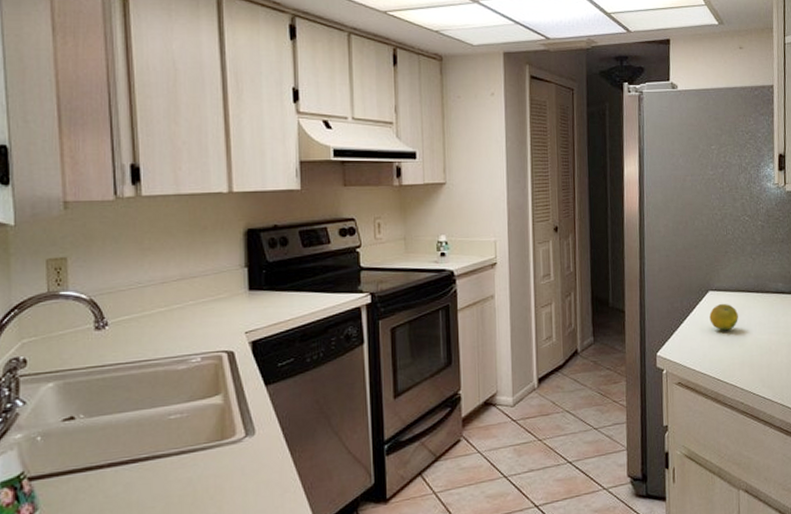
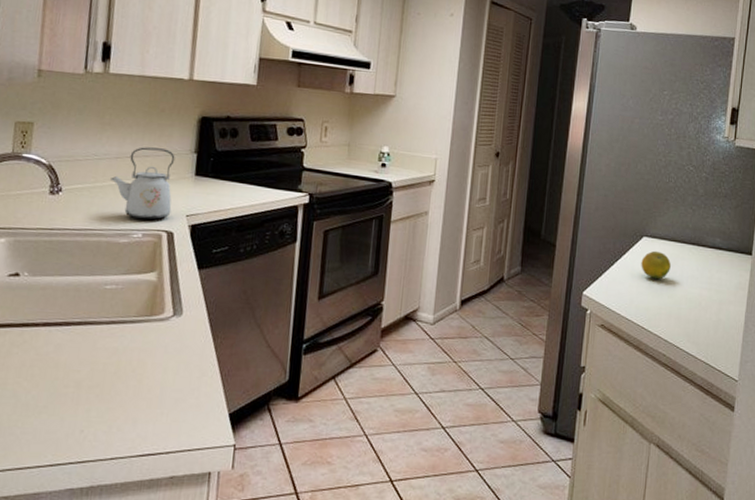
kettle: none [159,267,229,344] -> present [111,147,175,221]

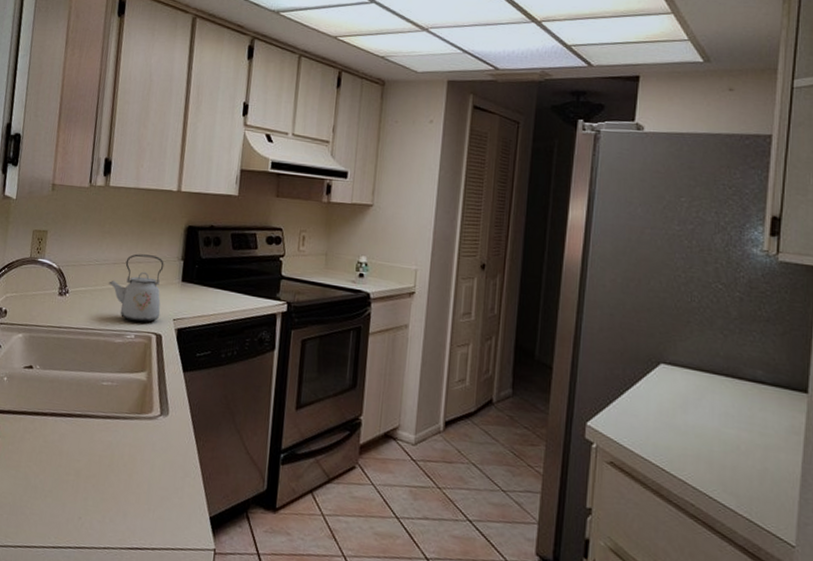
fruit: present [641,250,671,280] -> none [658,380,697,415]

